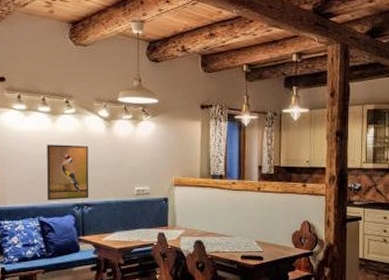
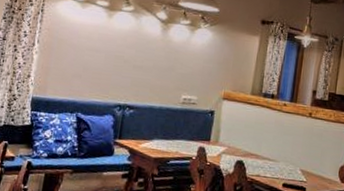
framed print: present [46,144,89,200] -> none [88,39,141,101]

